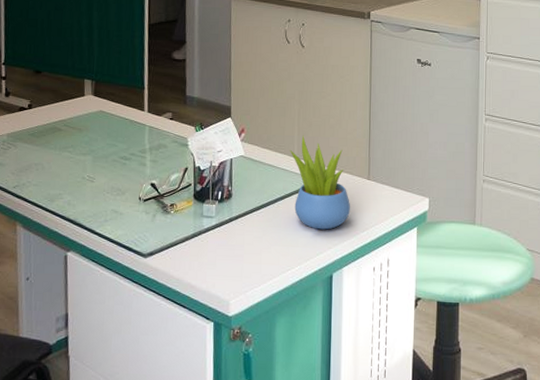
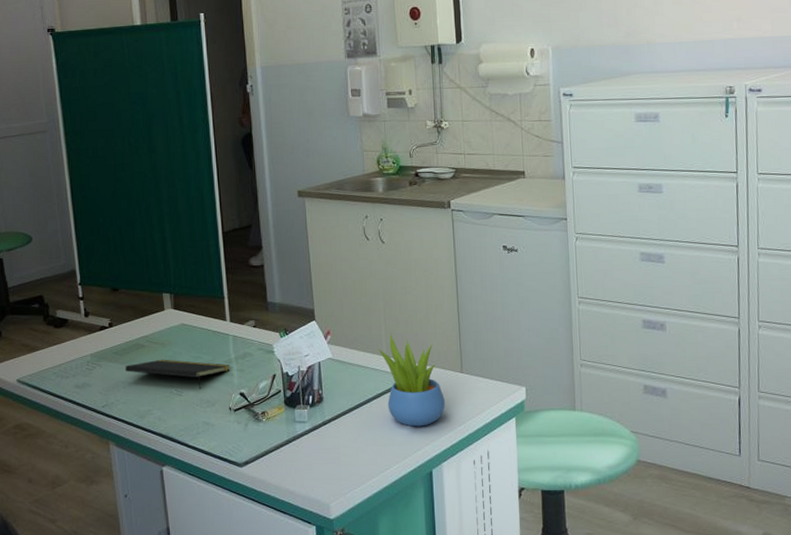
notepad: none [40,144,143,176] -> present [125,359,230,389]

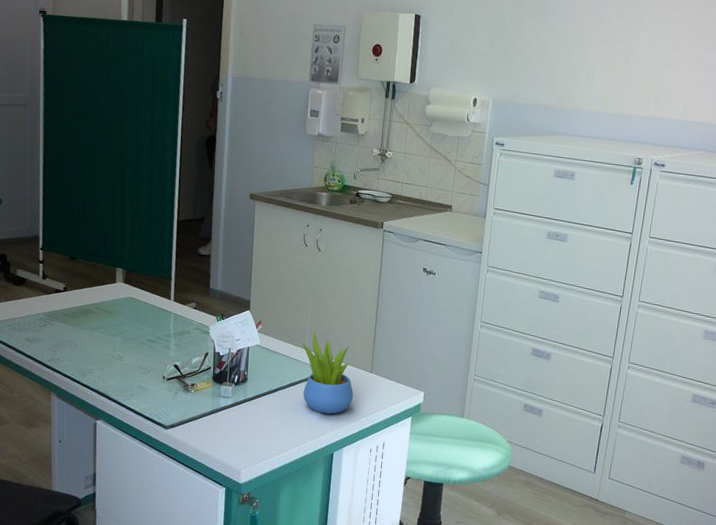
notepad: present [125,359,230,389] -> none [73,325,168,356]

